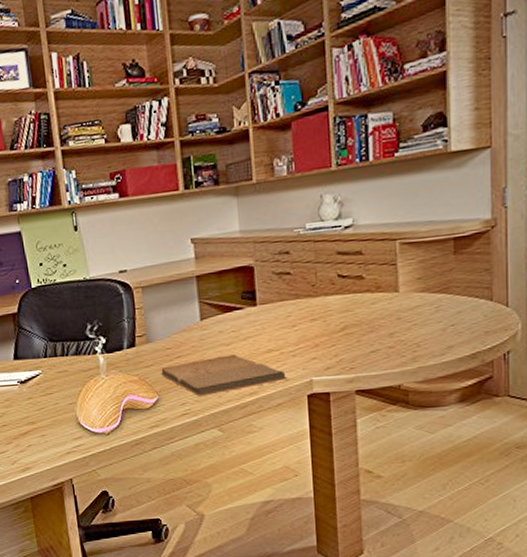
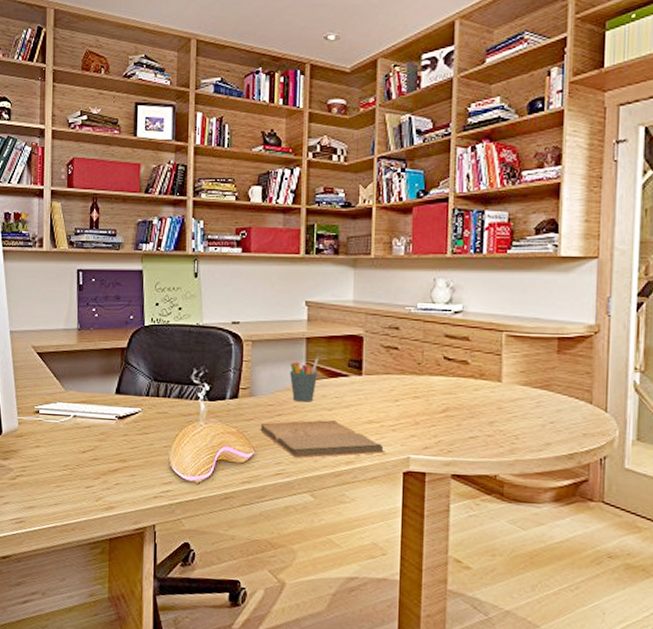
pen holder: none [183,294,212,342] -> present [290,358,319,402]

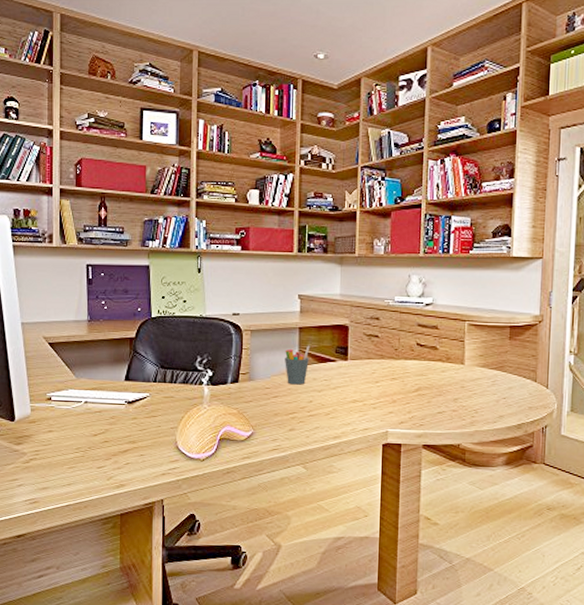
book: present [259,420,386,458] -> none [257,400,368,435]

